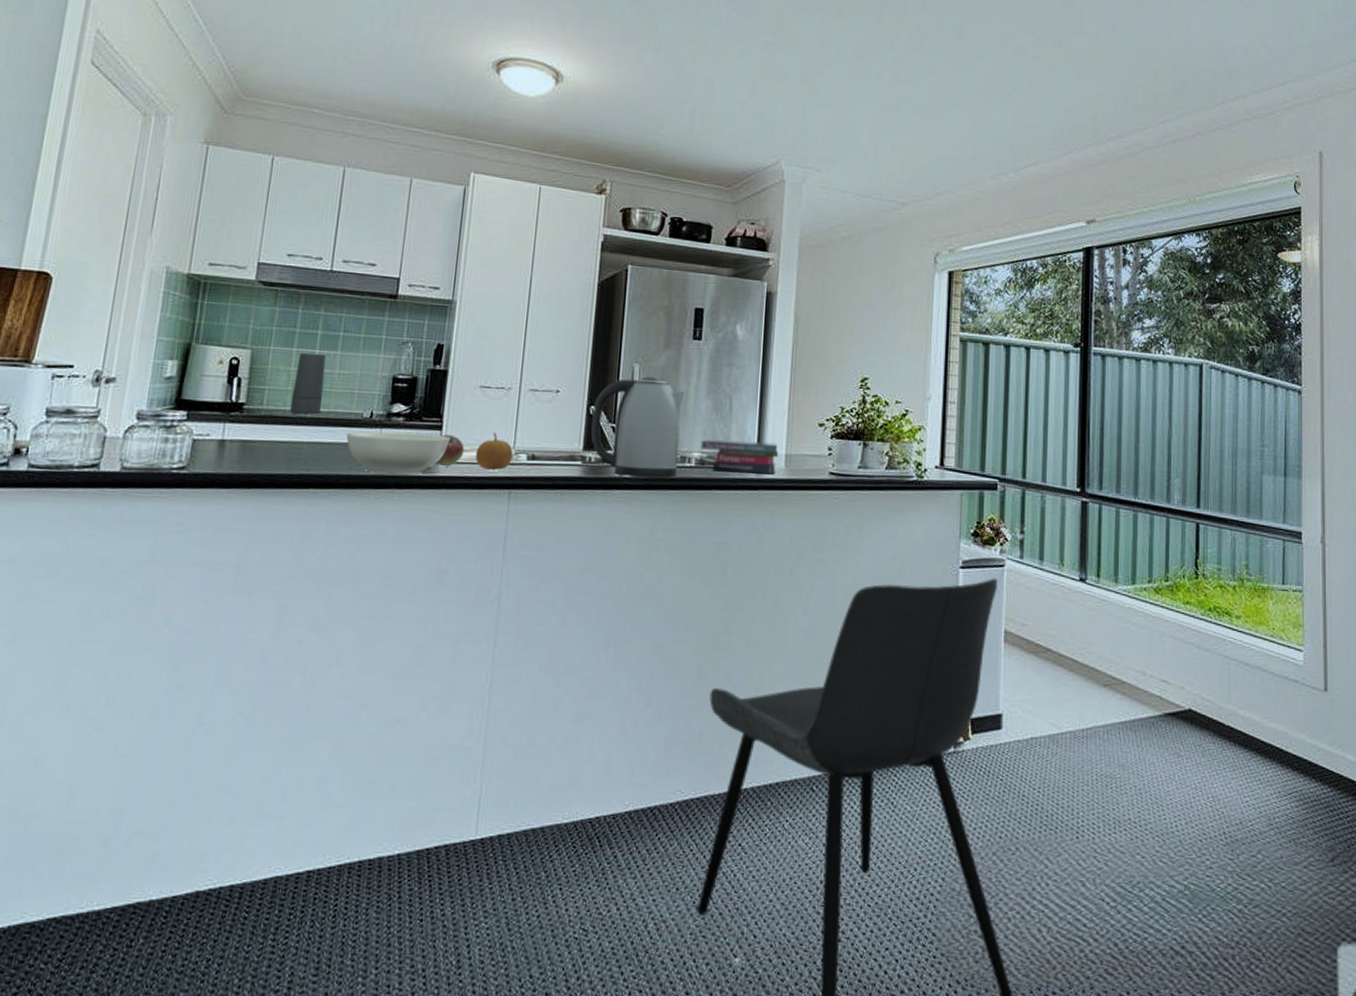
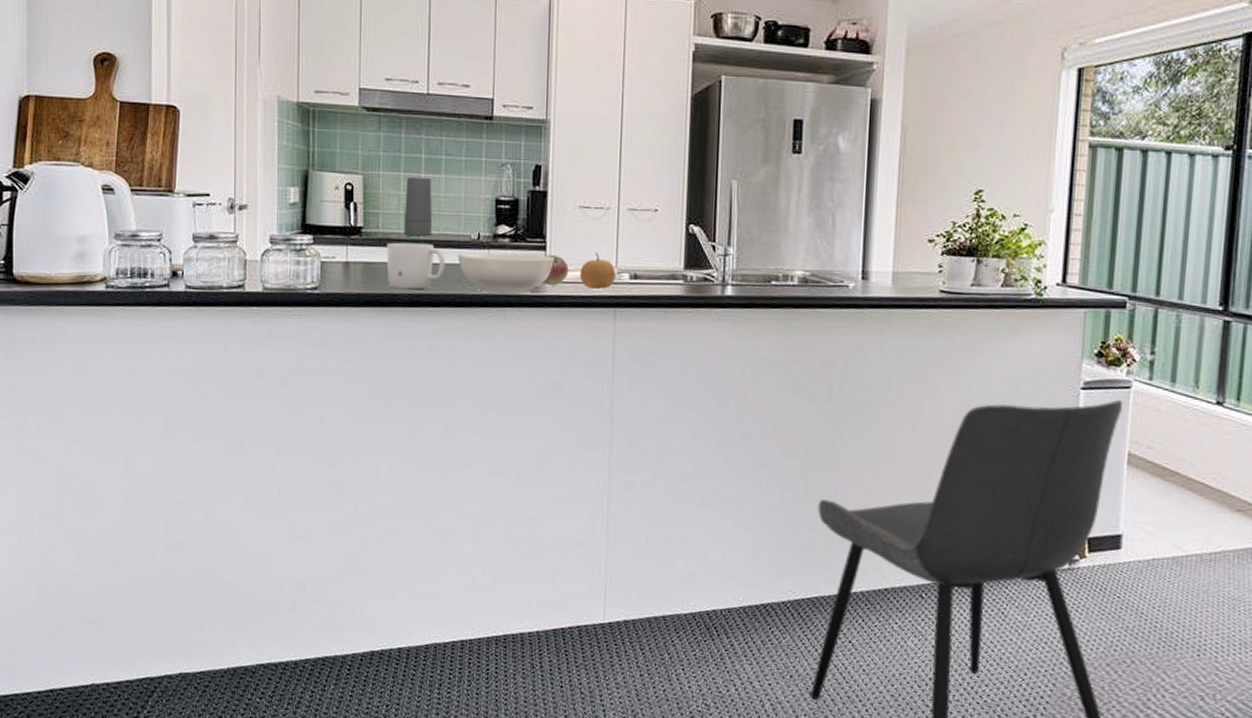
mug: none [265,419,333,470] -> present [386,242,445,290]
kettle: present [591,376,684,479] -> none [691,193,785,297]
books: present [701,438,779,475] -> none [803,256,886,293]

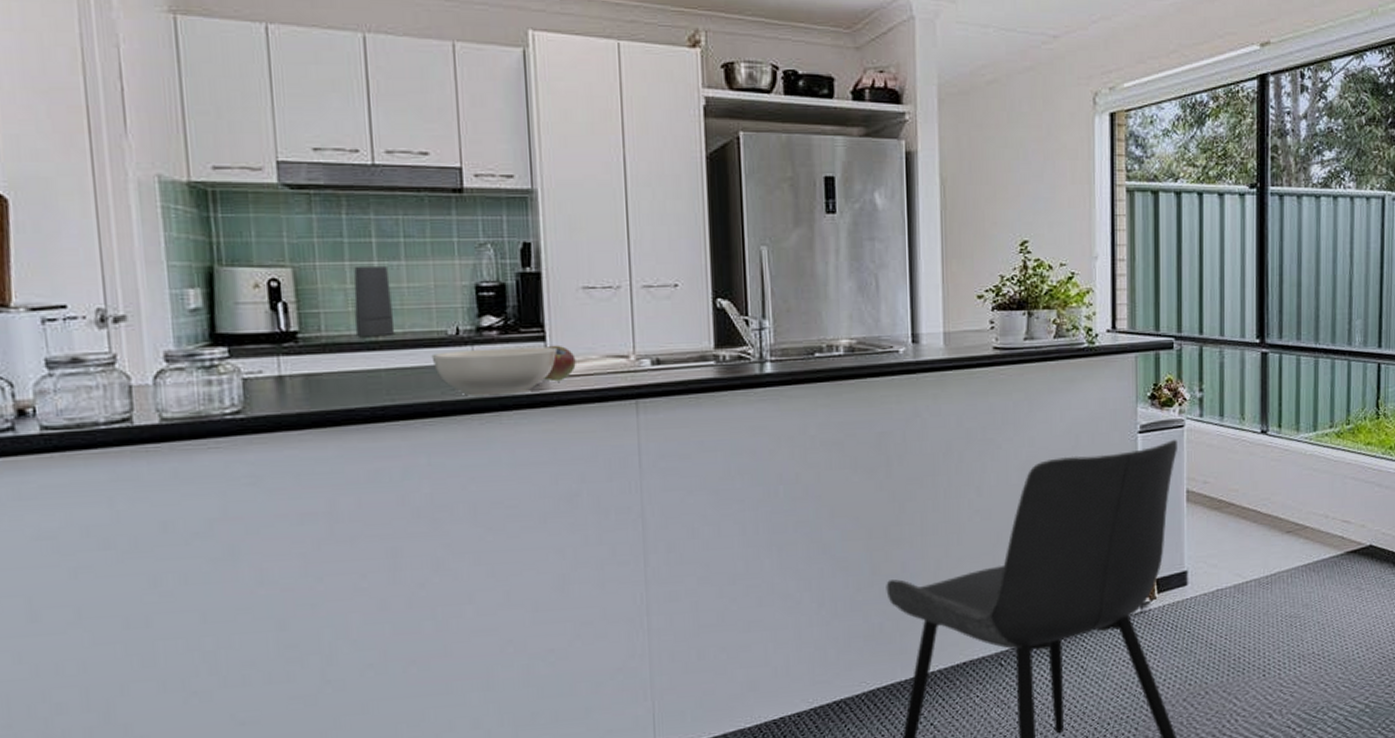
mug: present [386,242,445,290] -> none [334,345,416,403]
fruit: present [579,252,615,290] -> none [589,338,634,381]

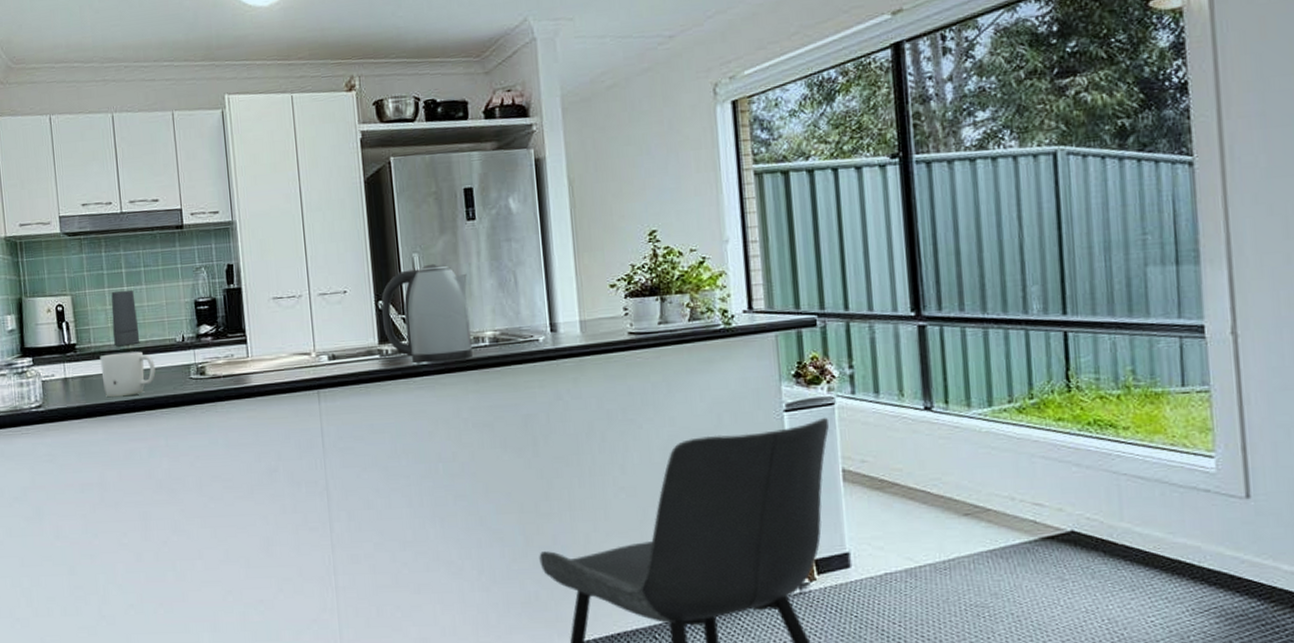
mug: none [334,345,416,403] -> present [100,351,156,398]
bowl: present [431,346,557,397] -> none [165,348,256,391]
fruit: present [544,345,576,382] -> none [247,346,271,377]
kettle: none [720,259,826,373] -> present [381,263,473,364]

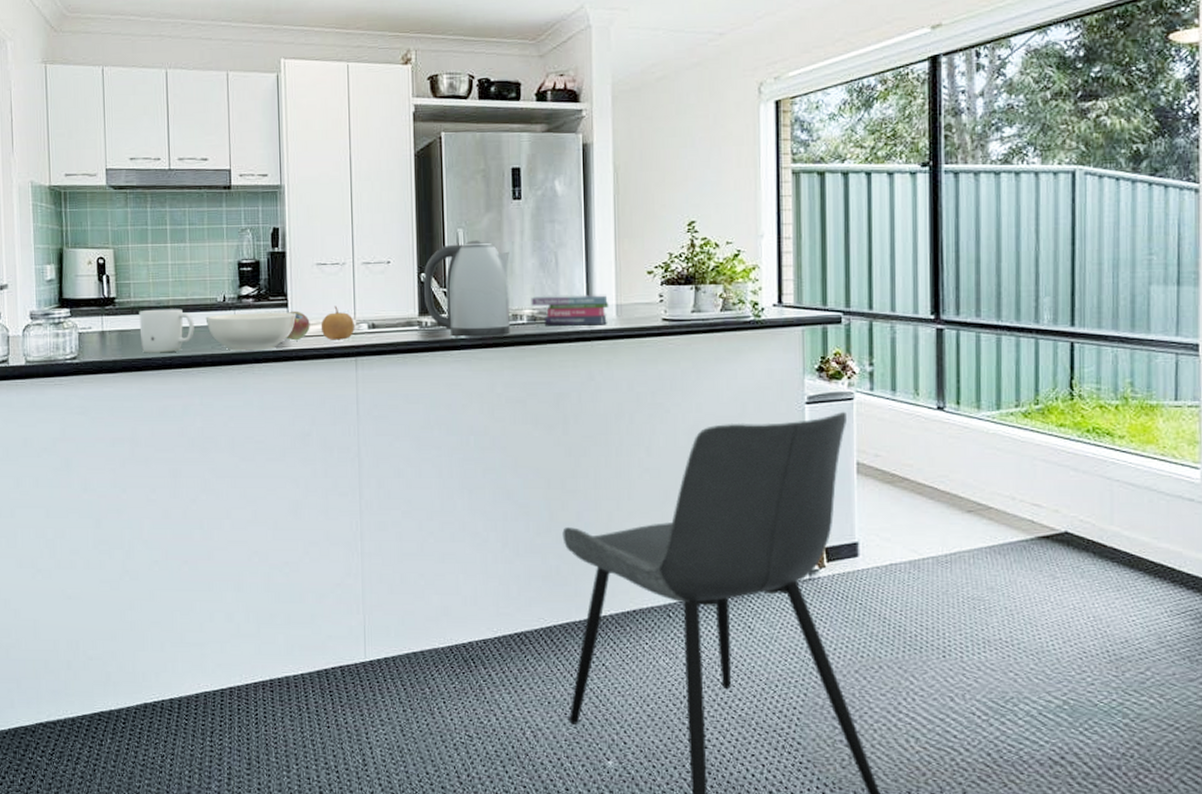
canister: present [111,290,140,346] -> none [153,247,181,303]
bowl: none [165,348,256,391] -> present [205,312,296,351]
fruit: none [247,346,271,377] -> present [286,310,310,341]
fruit: none [280,339,315,375] -> present [320,306,354,341]
books: none [492,310,573,347] -> present [531,294,609,326]

